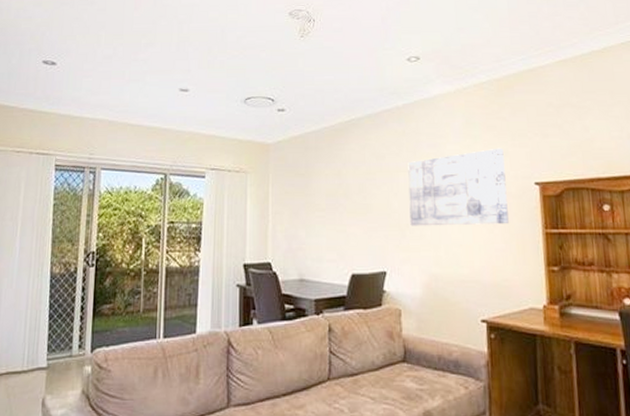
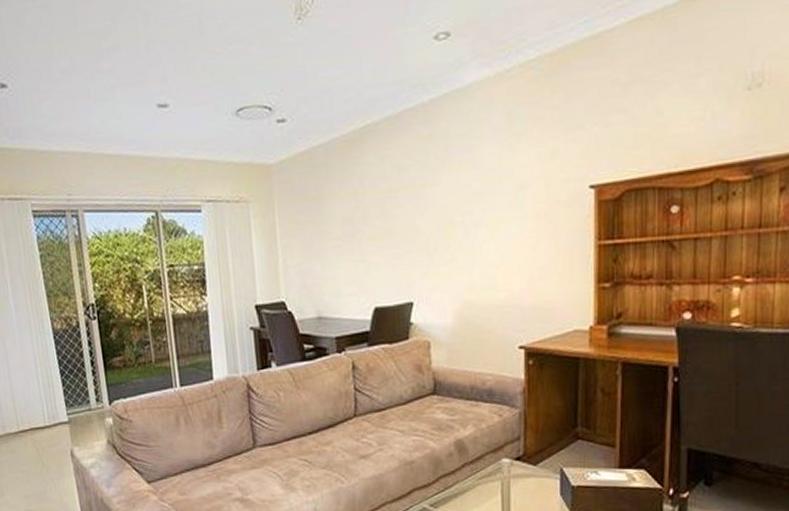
wall art: present [408,148,509,226] -> none [436,145,555,250]

